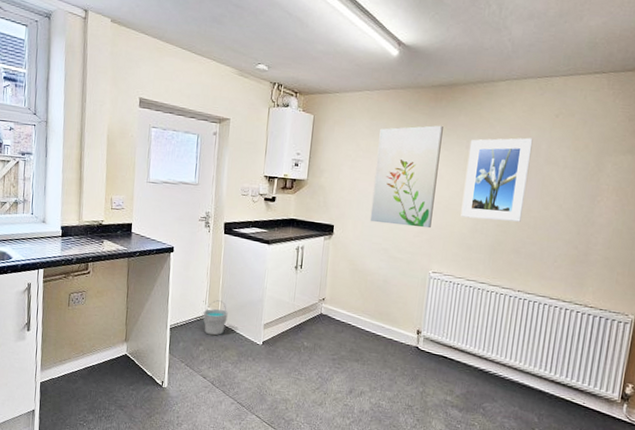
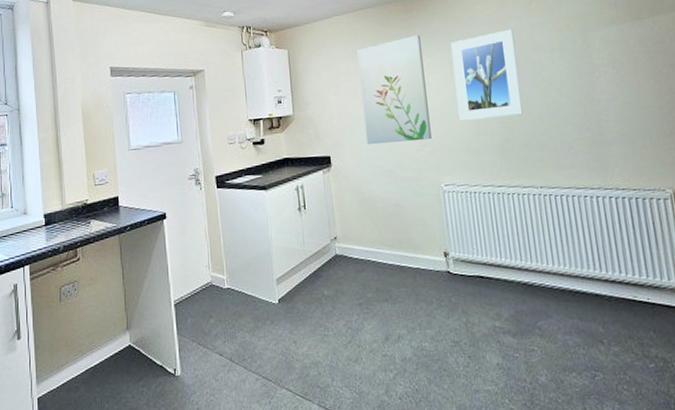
bucket: present [202,300,228,336] -> none [208,262,236,304]

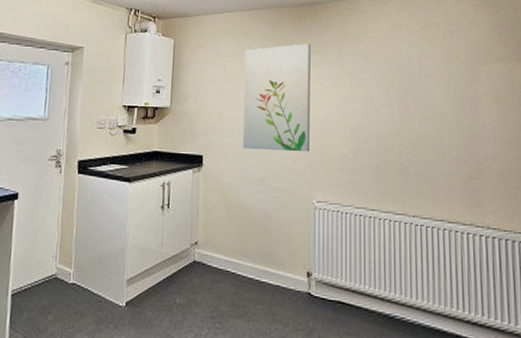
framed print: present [450,29,523,121] -> none [340,51,405,139]

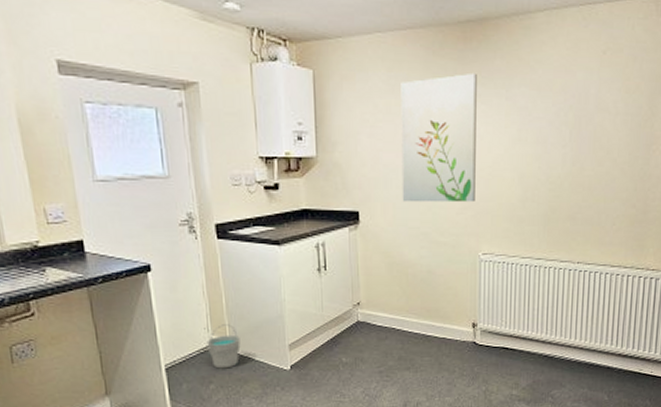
bucket: none [52,254,83,300] -> present [206,324,241,369]

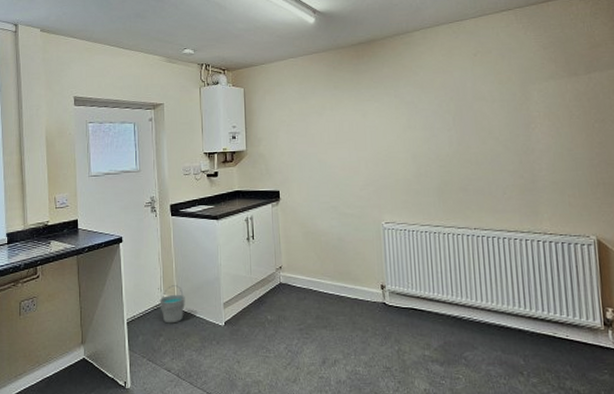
wall art: present [401,72,477,203] -> none [309,79,375,182]

